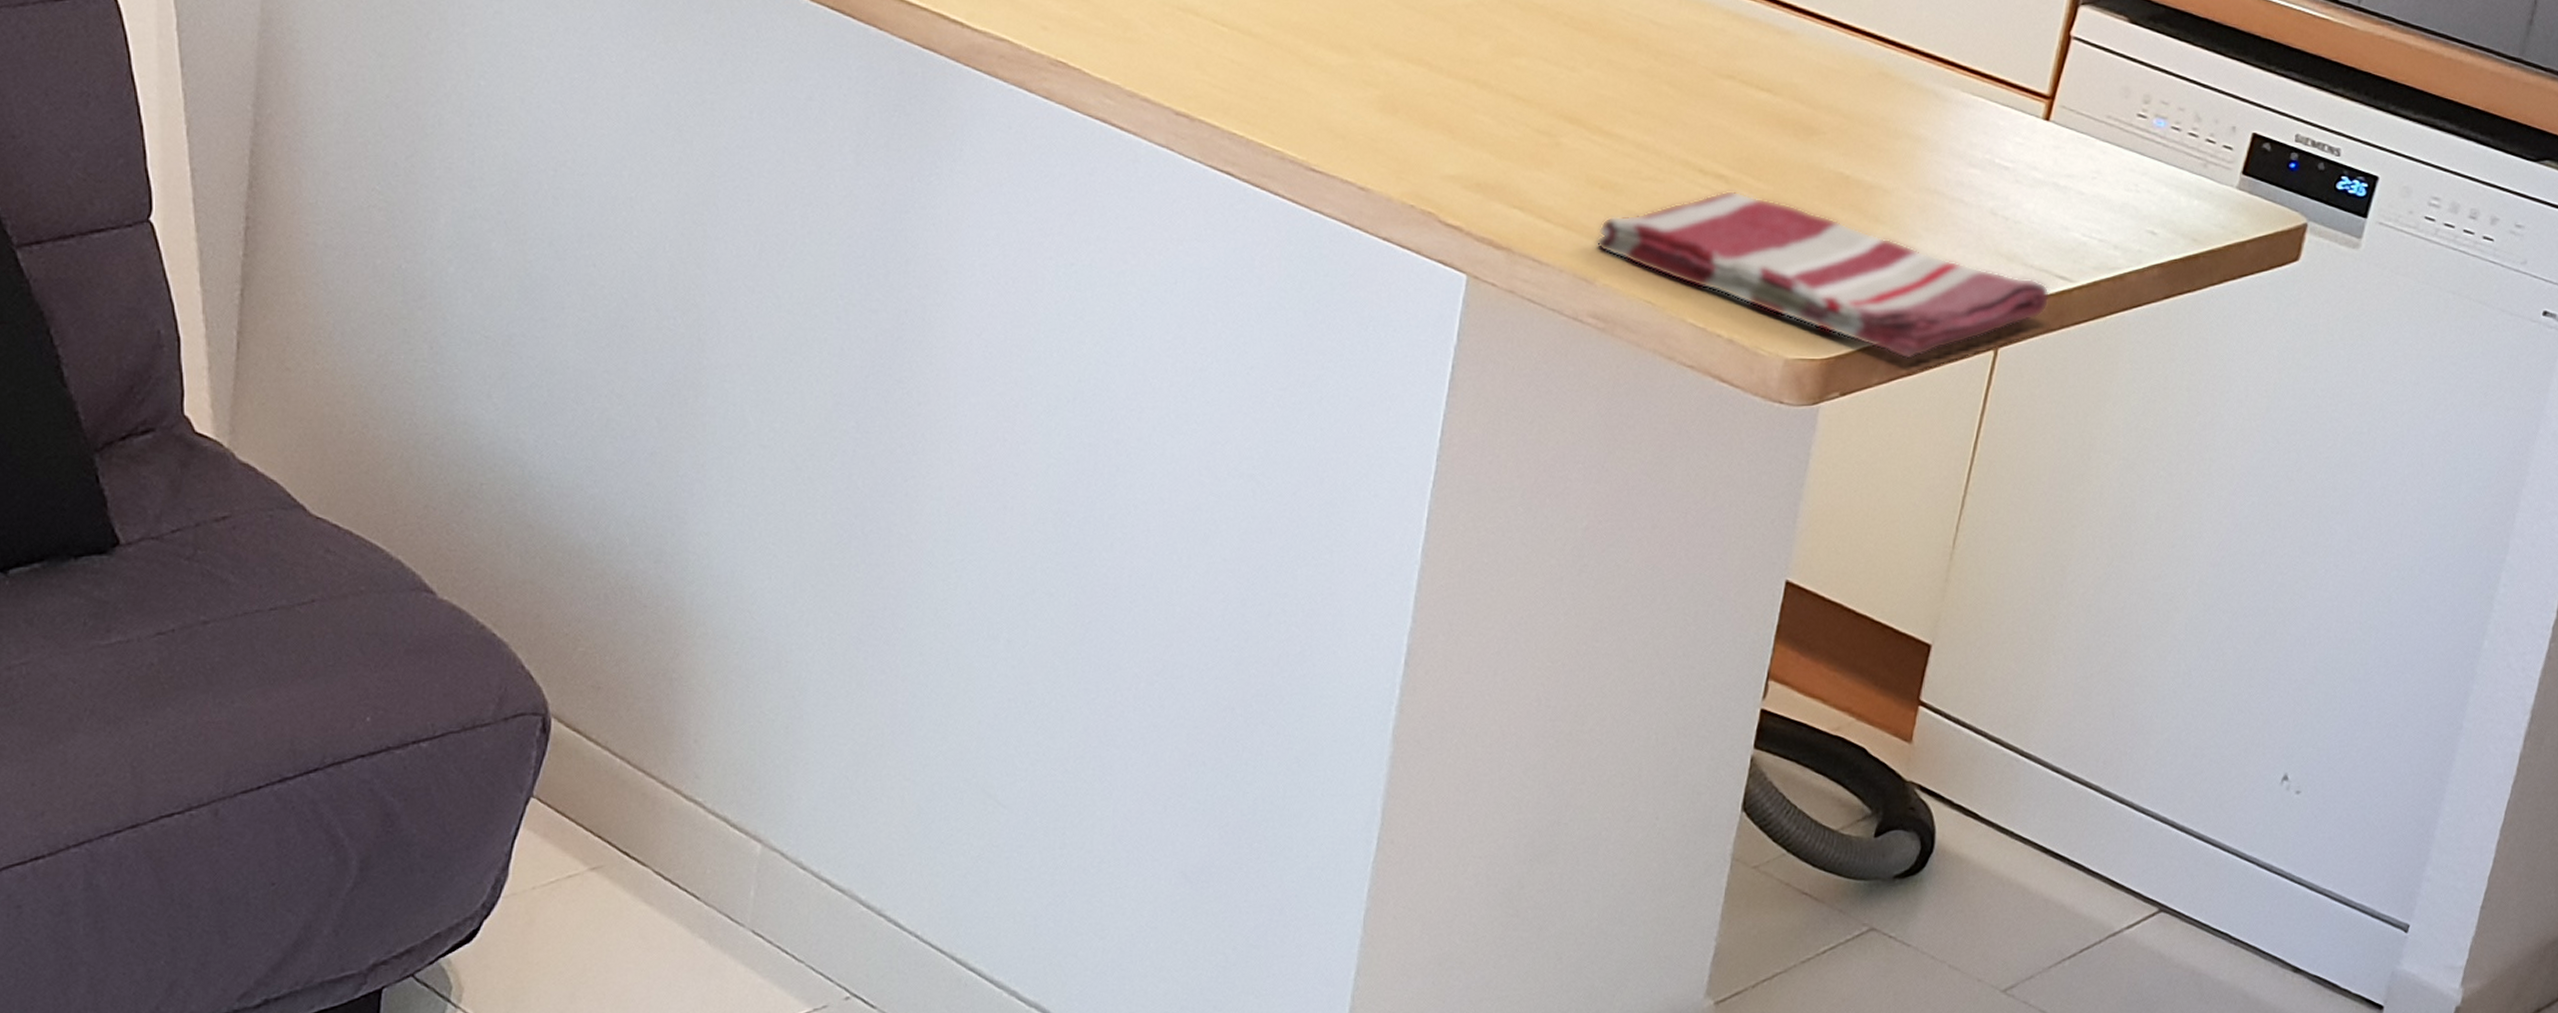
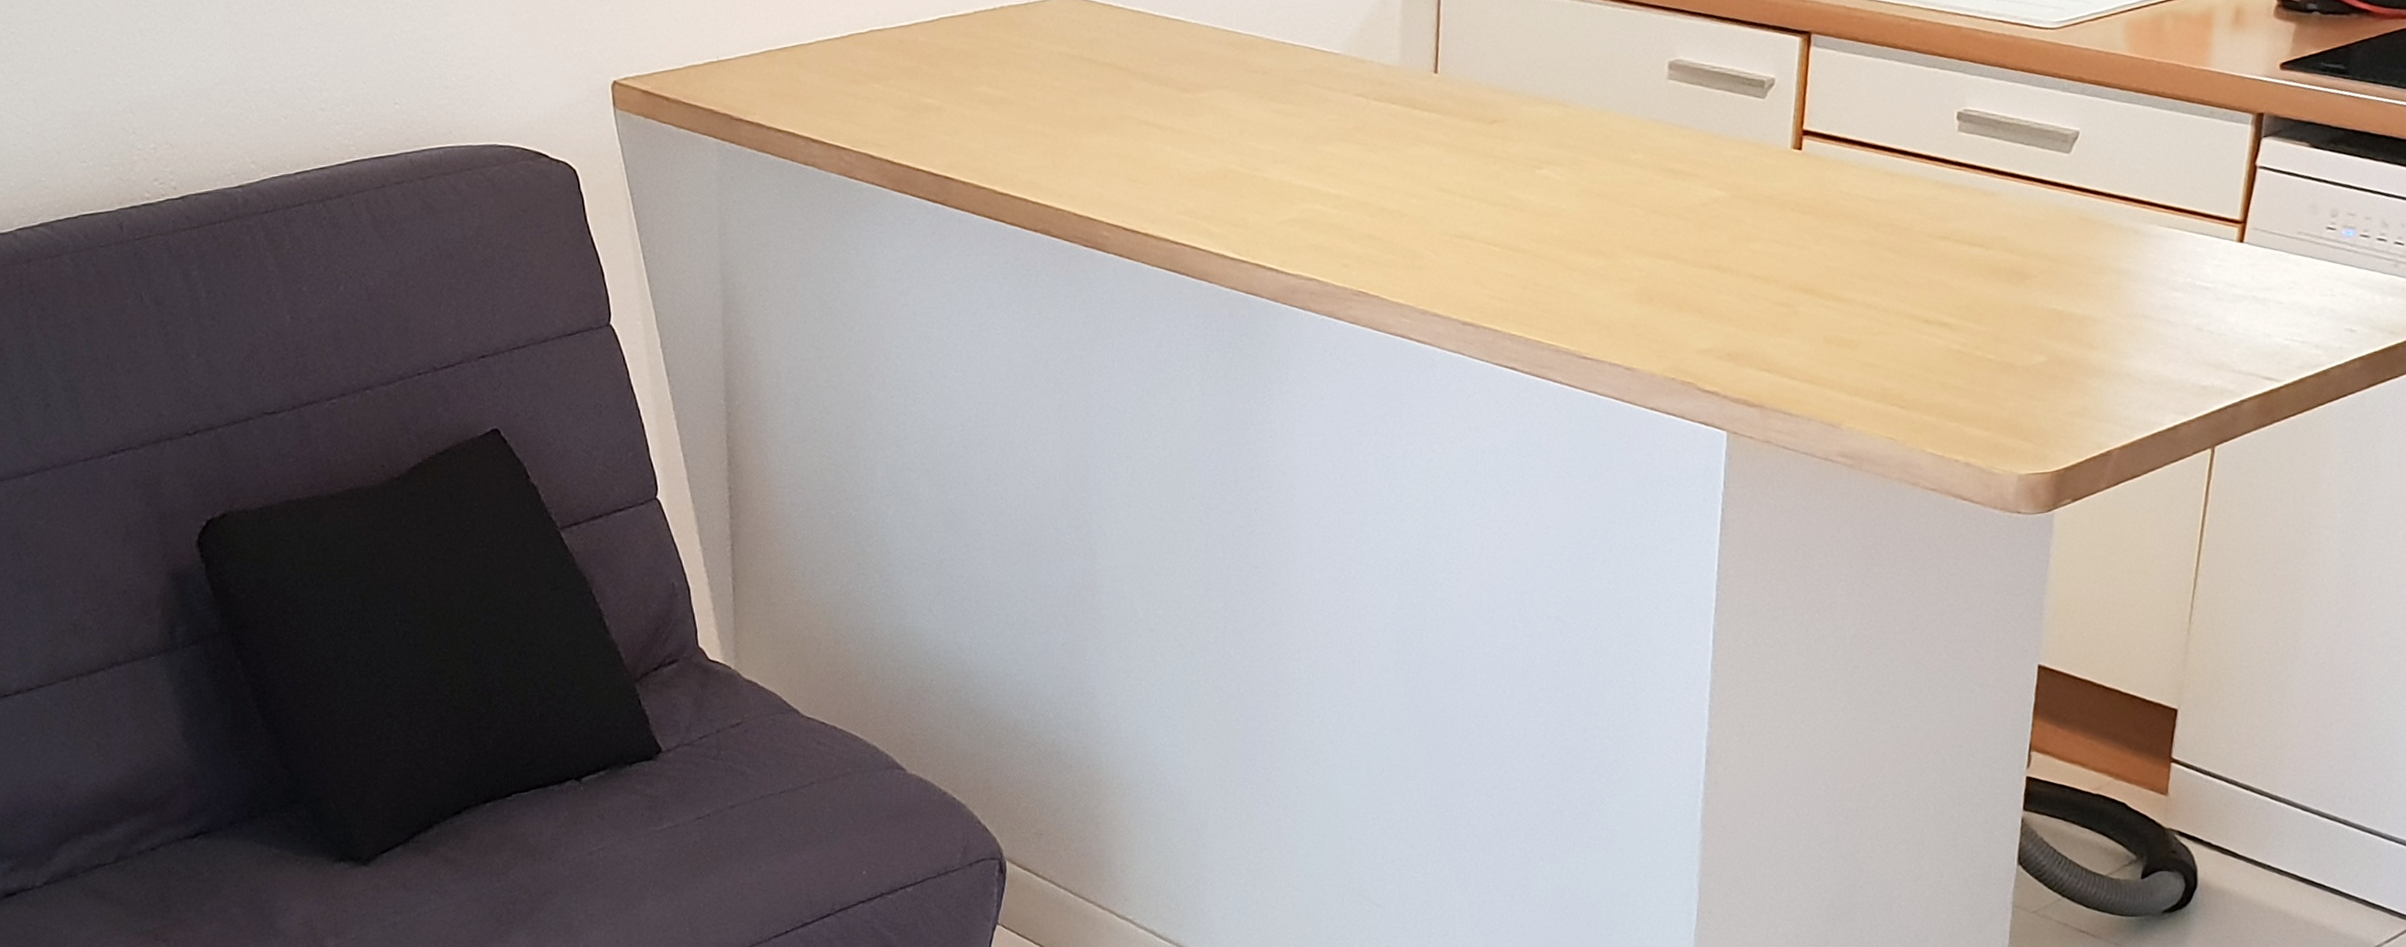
dish towel: present [1596,190,2051,360] -> none [1838,334,2260,465]

